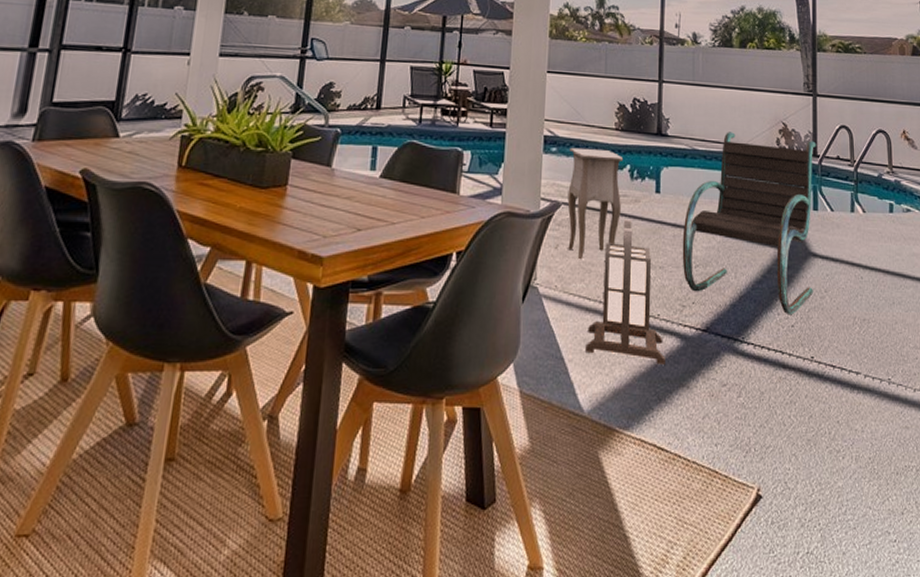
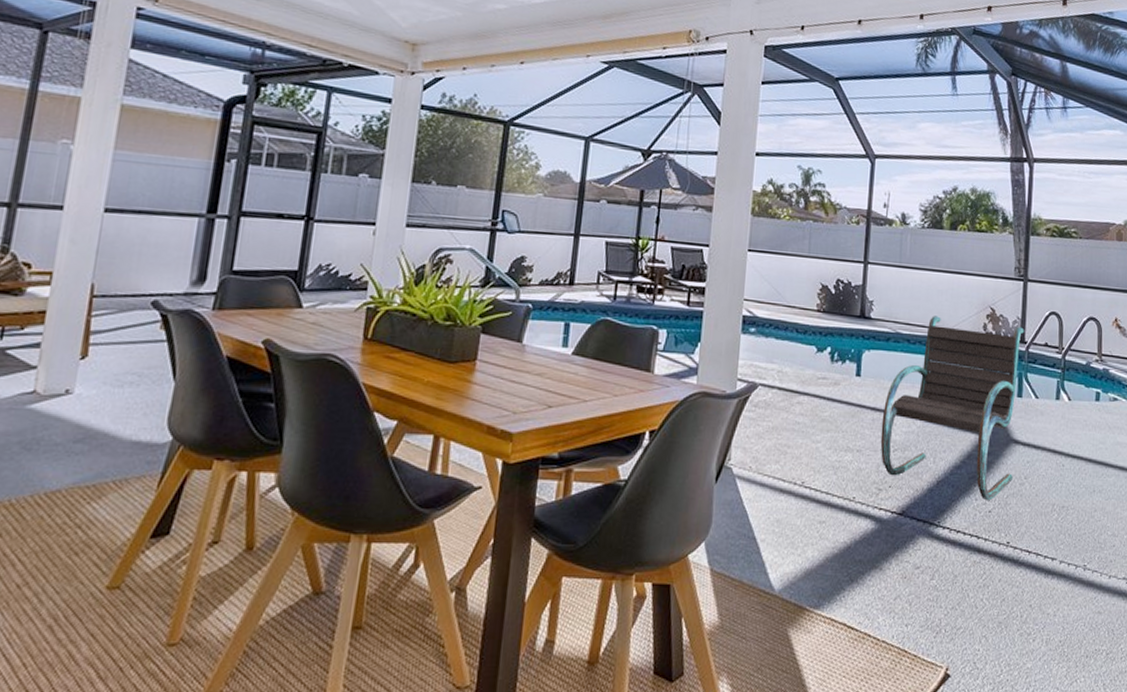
side table: present [553,147,624,260] -> none [749,328,824,442]
lantern: present [586,218,665,365] -> none [778,401,859,547]

